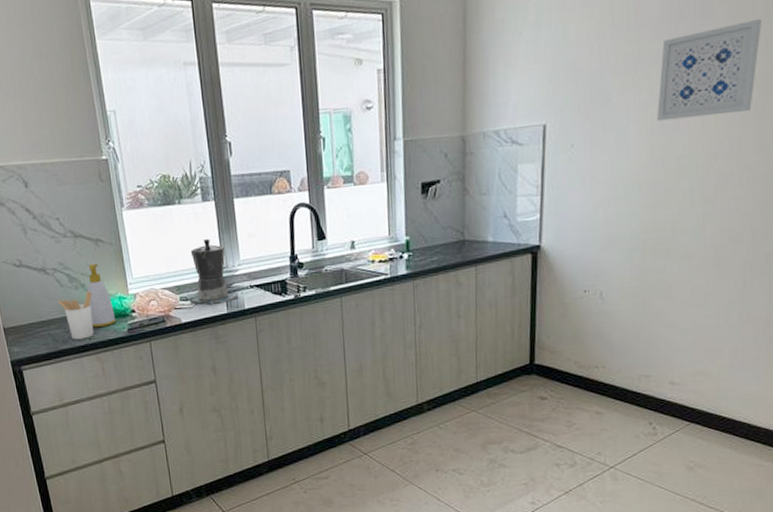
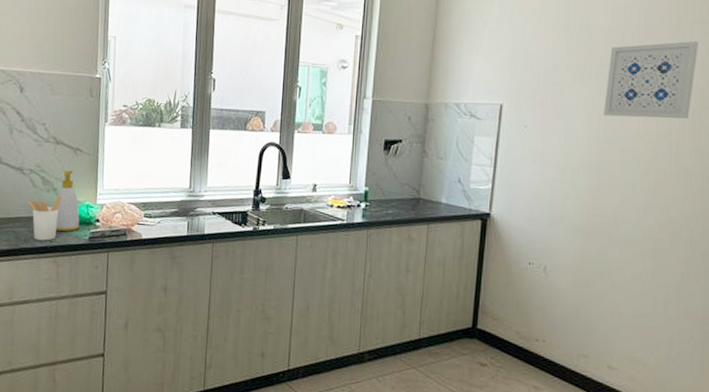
coffee maker: present [189,238,239,305] -> none [152,162,200,225]

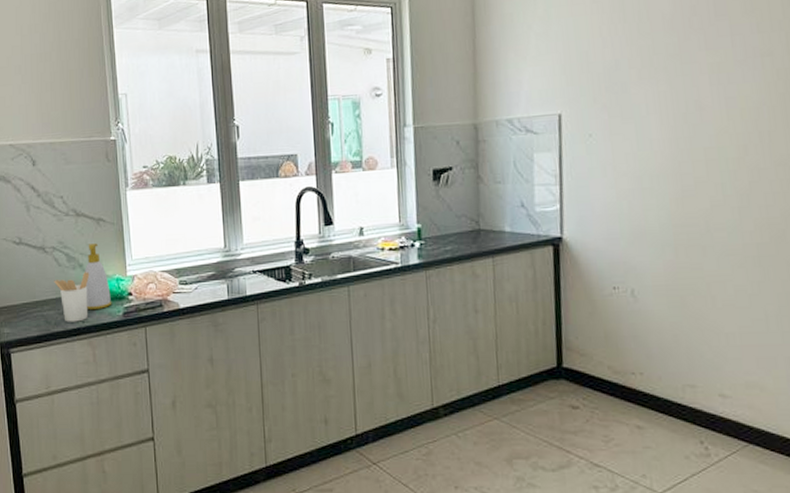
wall art: present [604,40,698,119] -> none [677,14,780,113]

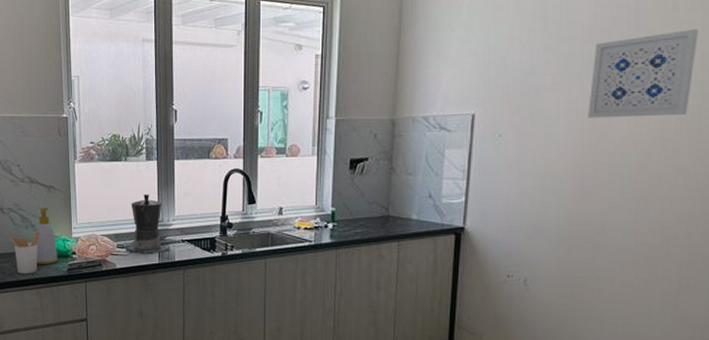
coffee maker: none [188,220,241,290] -> present [125,193,170,254]
wall art: none [677,14,780,113] -> present [588,28,698,119]

